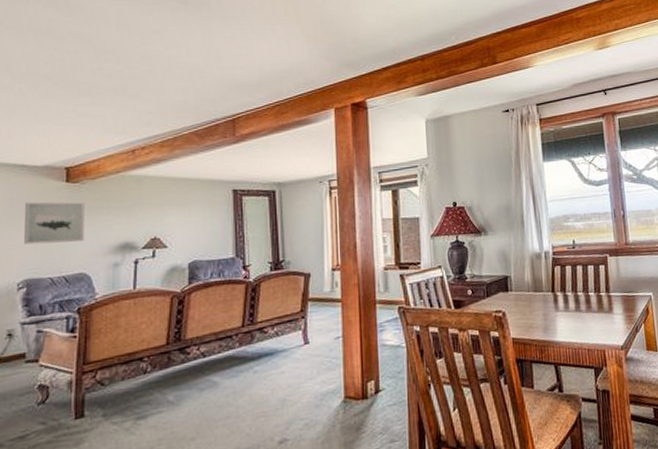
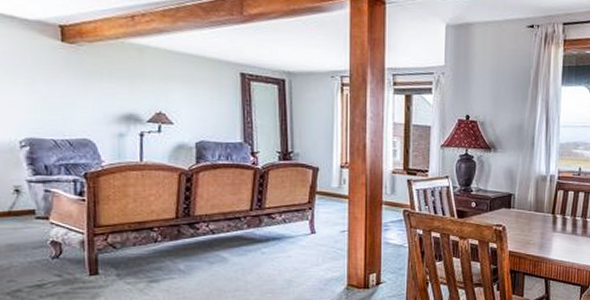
wall art: present [24,201,85,245] -> none [18,58,86,107]

